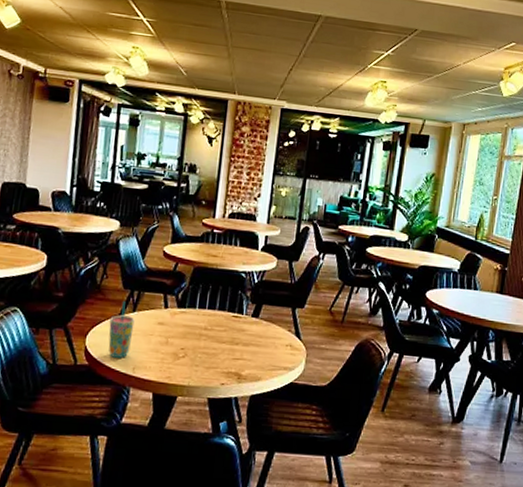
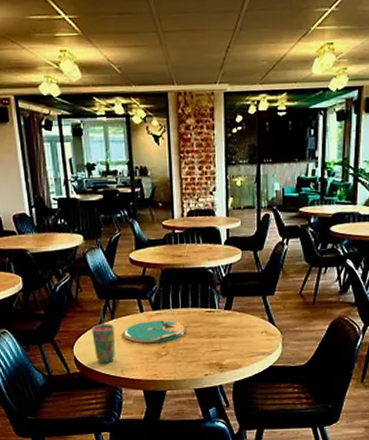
plate: none [142,318,208,344] -> present [123,320,185,344]

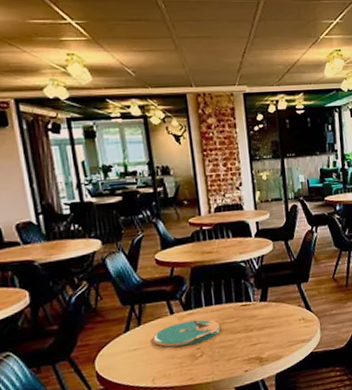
cup: present [92,310,116,363] -> none [115,317,145,375]

